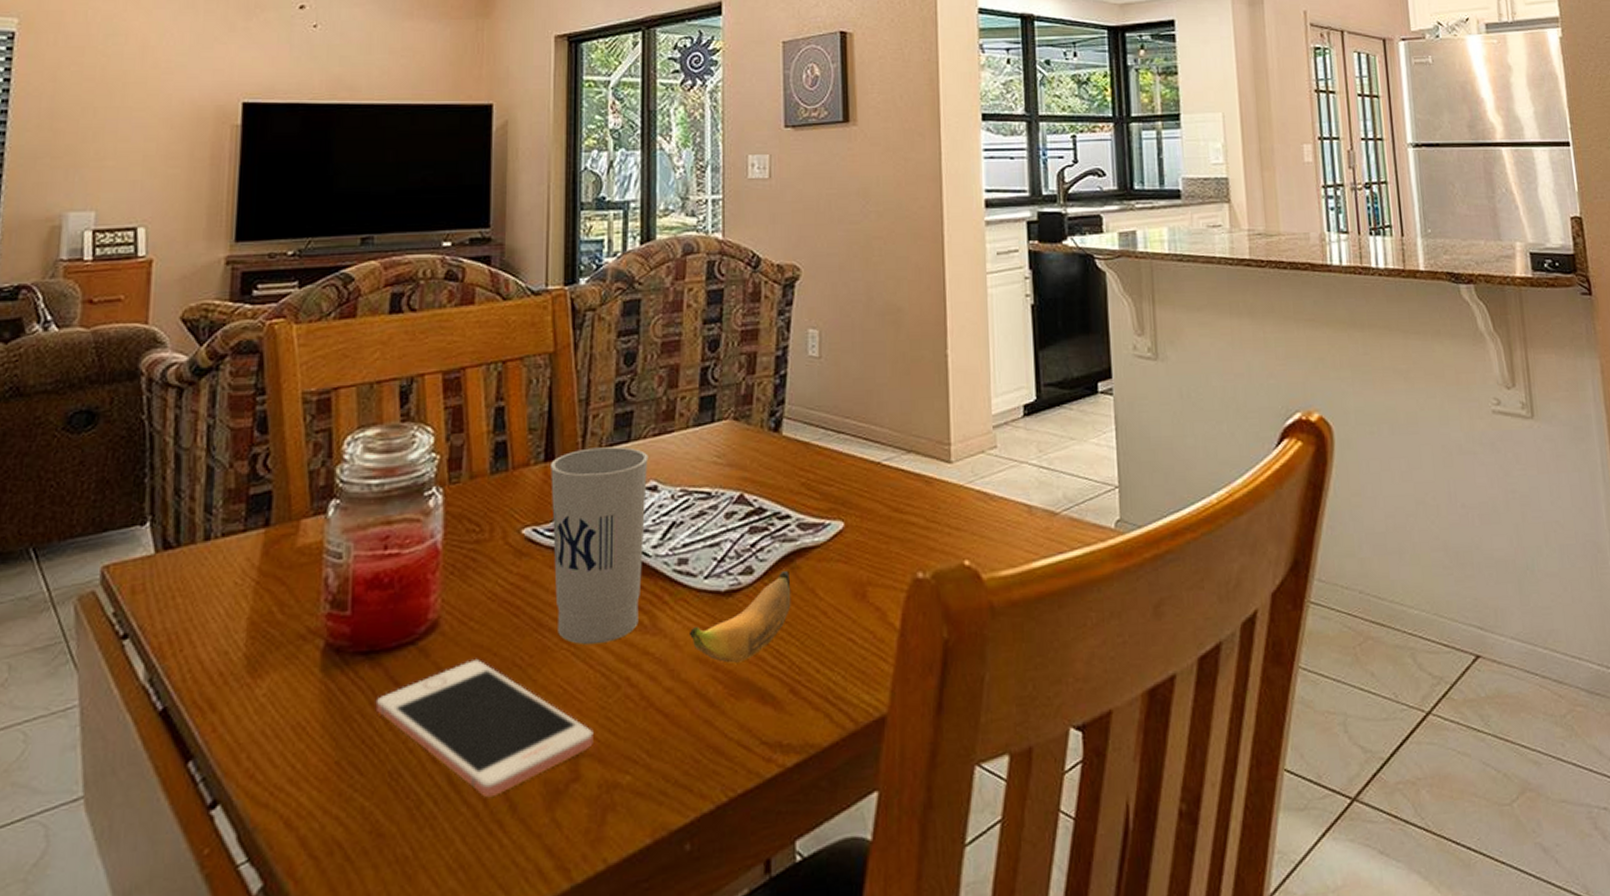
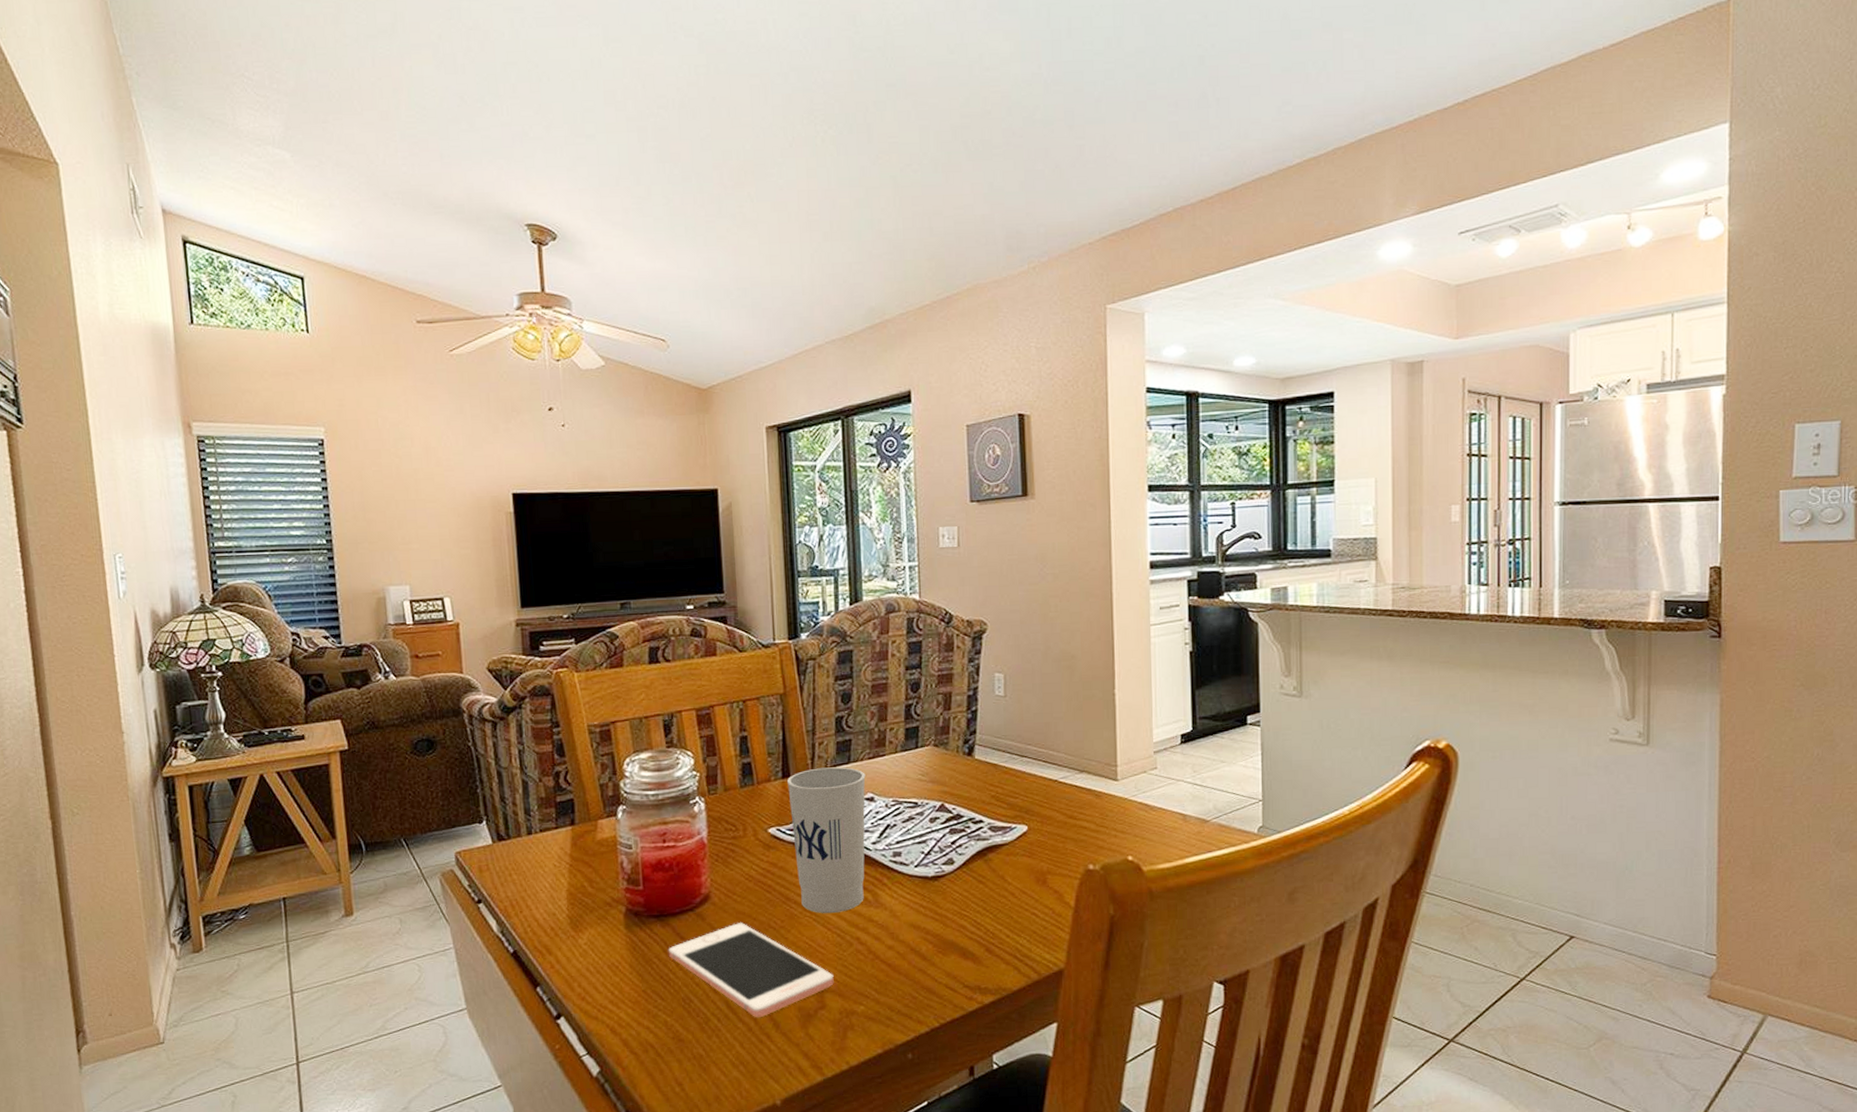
banana: present [688,571,791,663] -> none [904,862,985,929]

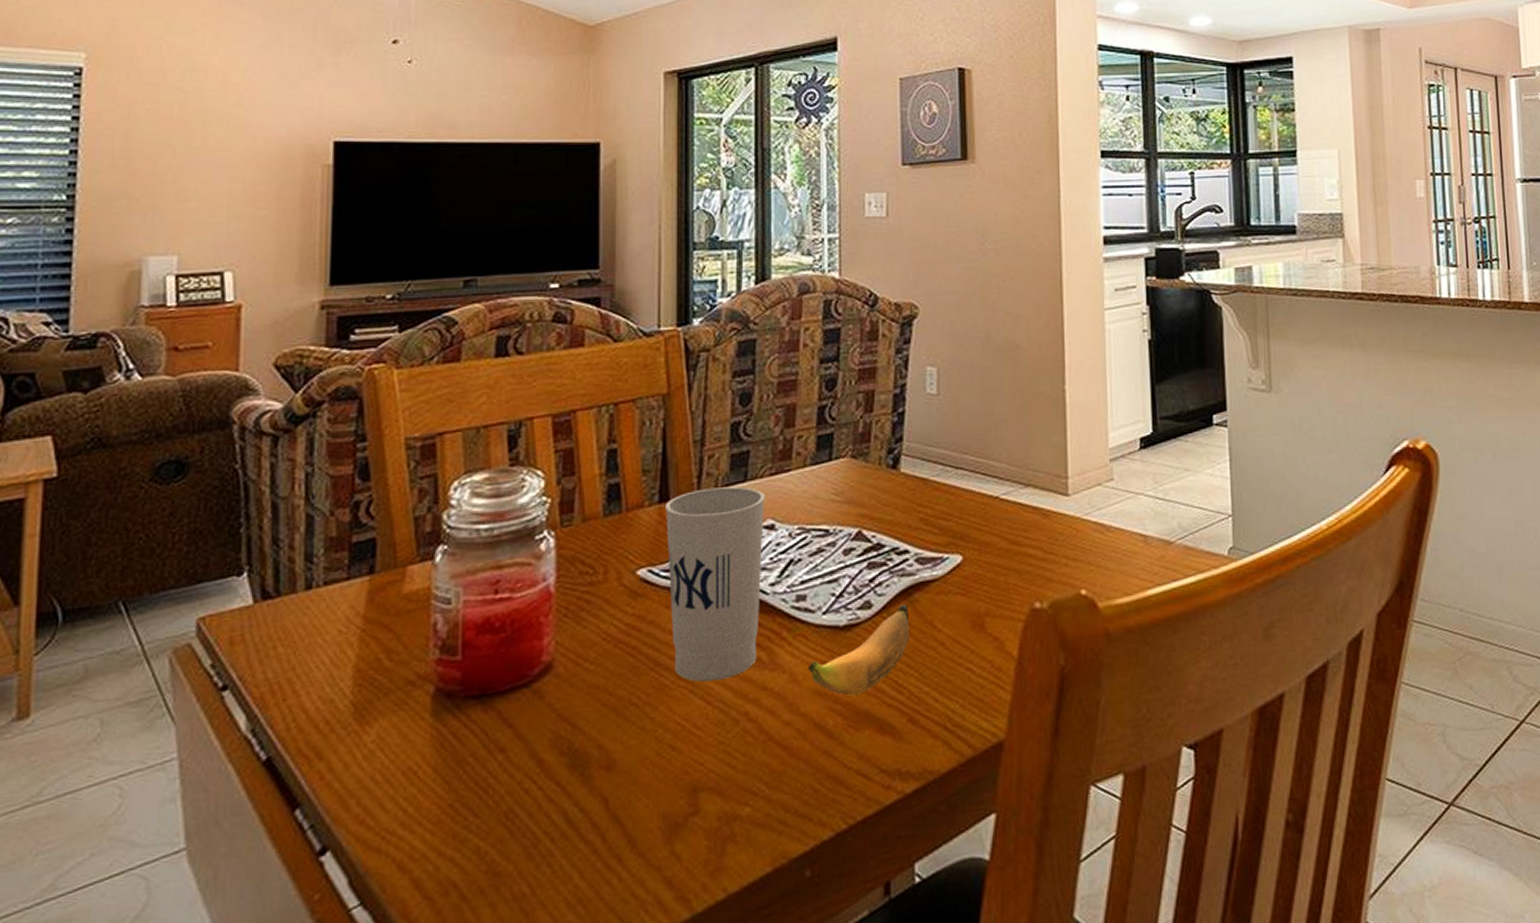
cell phone: present [668,923,834,1018] -> none [489,700,712,834]
banana: none [904,862,985,929] -> present [807,605,910,696]

